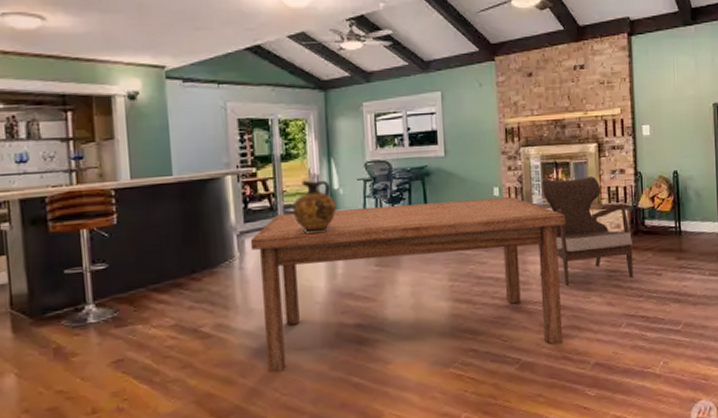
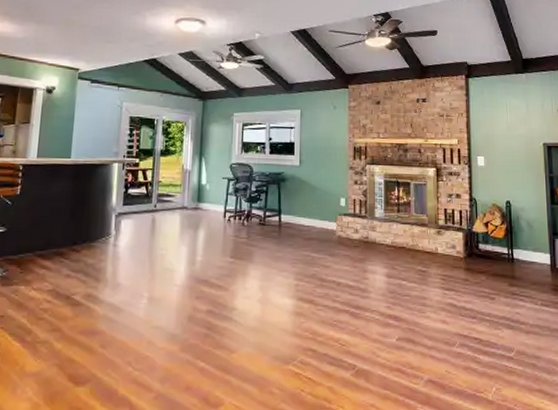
dining table: present [250,197,566,373] -> none [125,201,405,355]
ceramic jug: present [292,180,336,234] -> none [164,173,202,222]
armchair: present [541,176,634,286] -> none [384,195,467,299]

